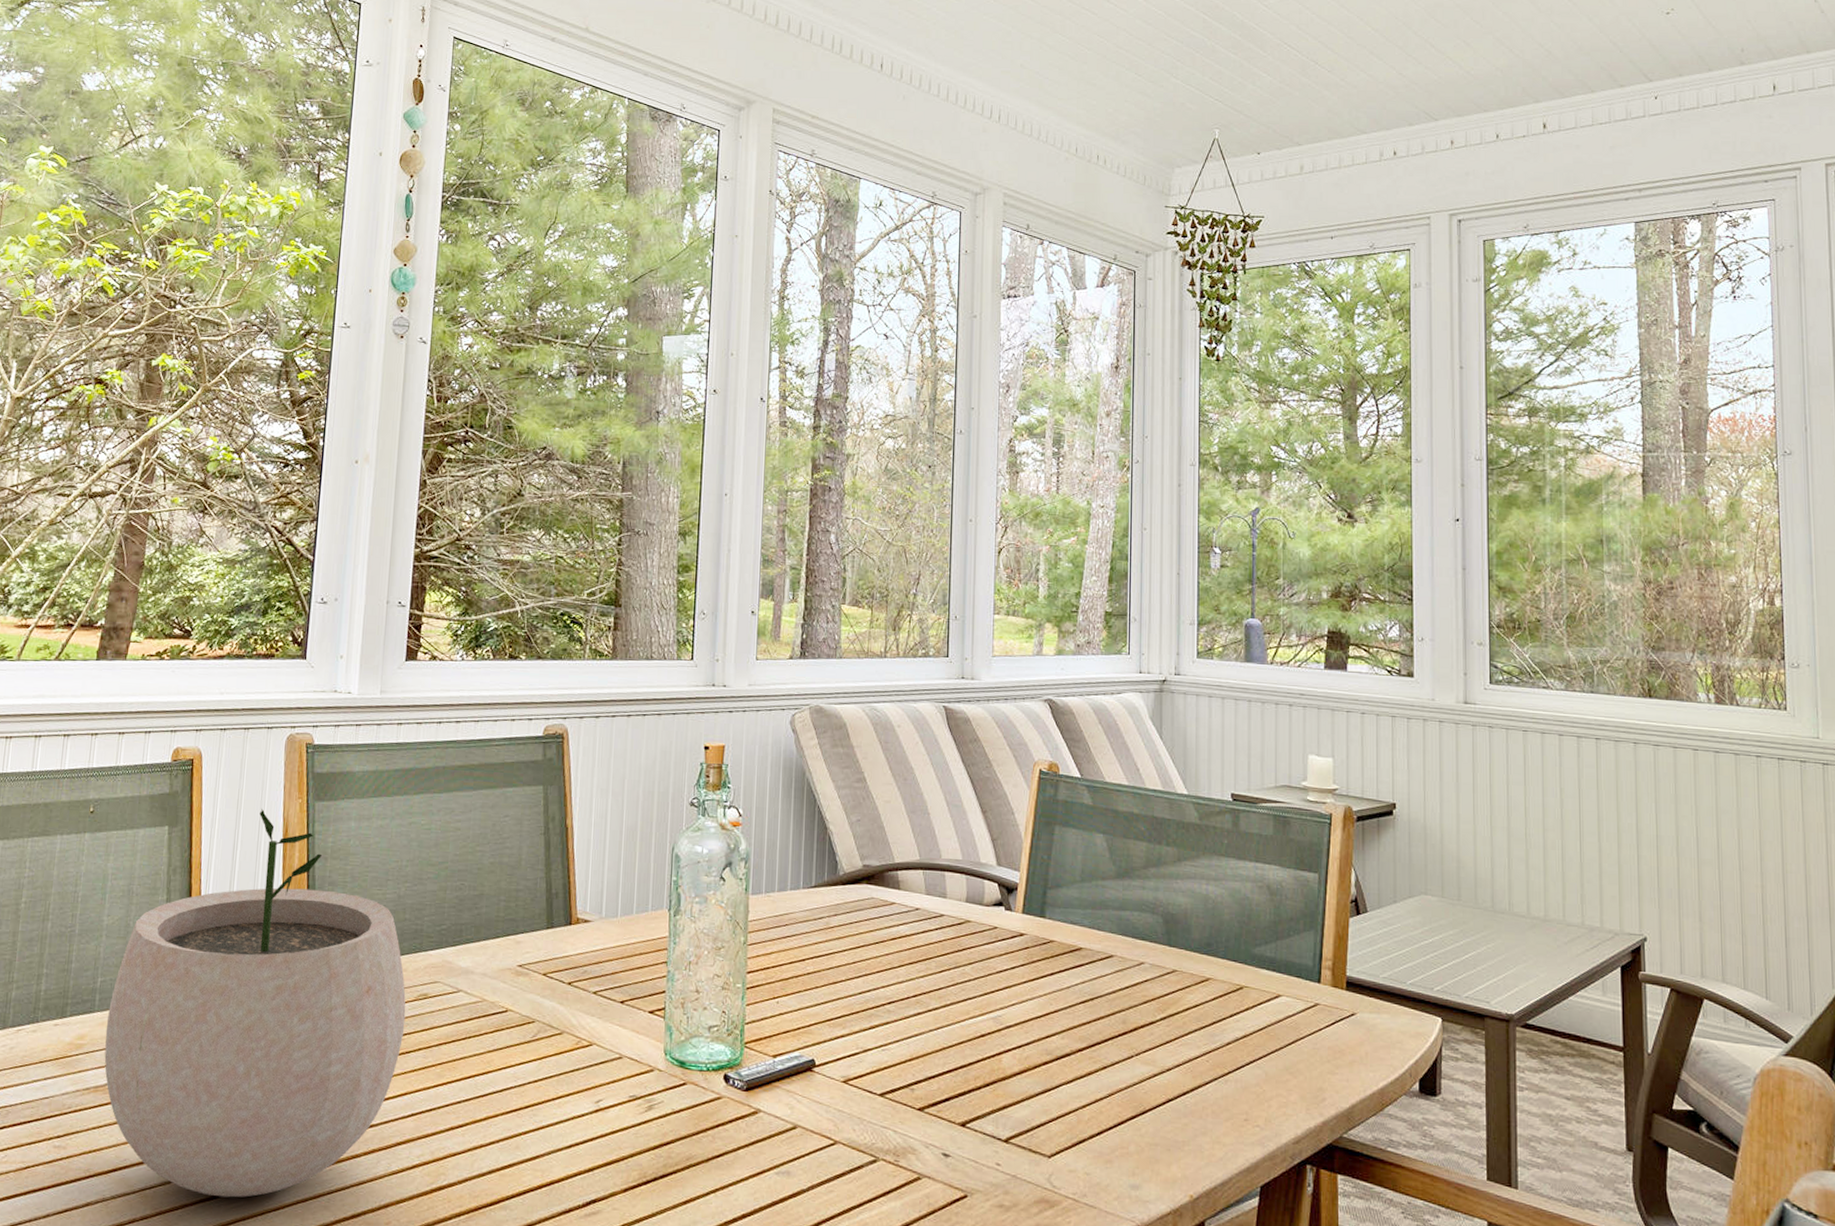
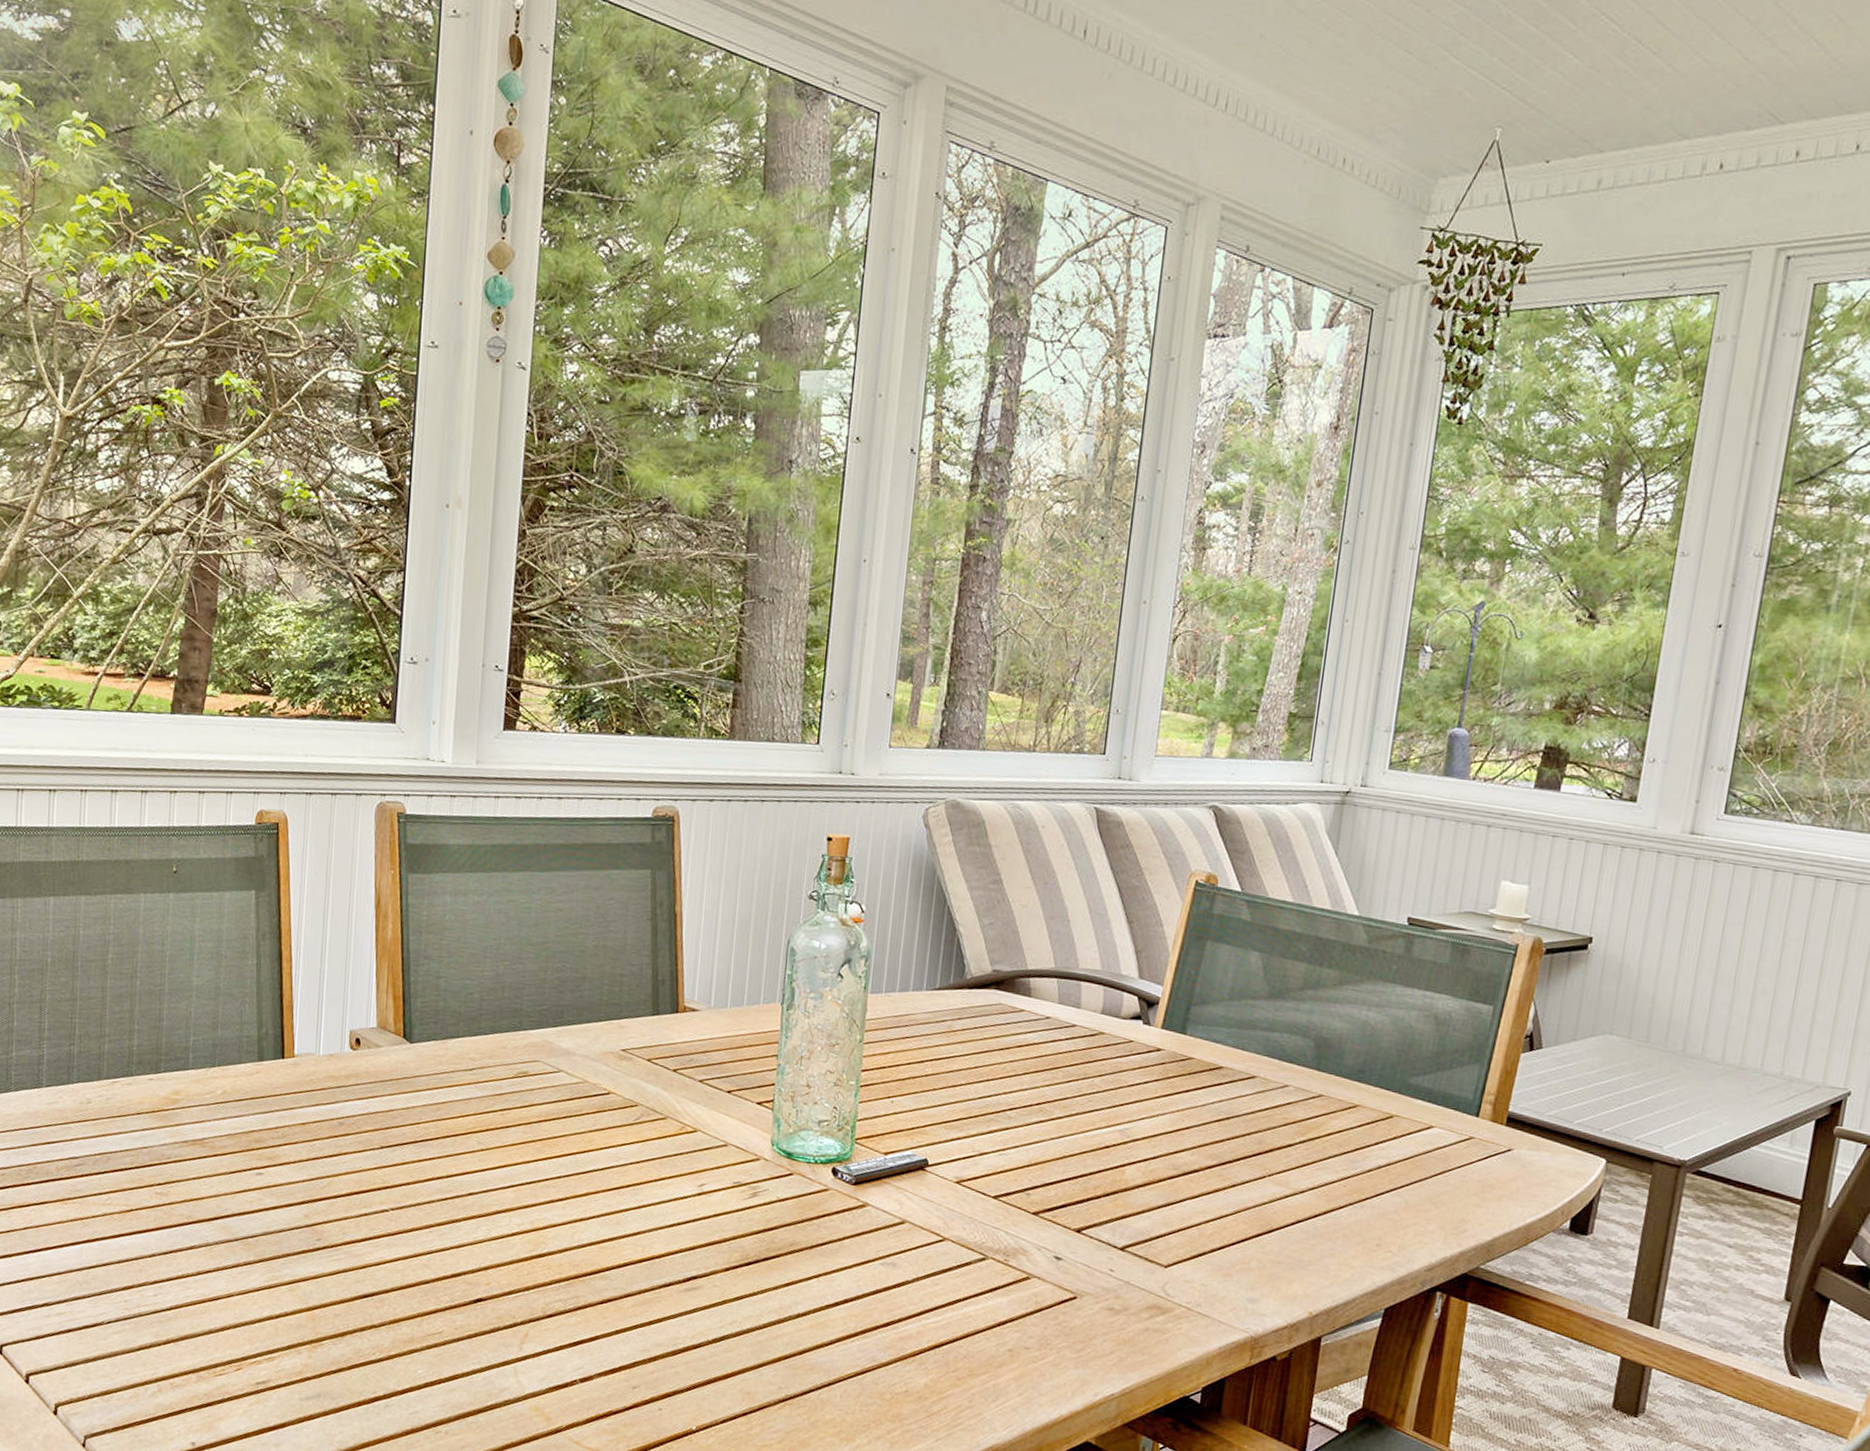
plant pot: present [104,808,406,1198] -> none [200,877,505,1252]

